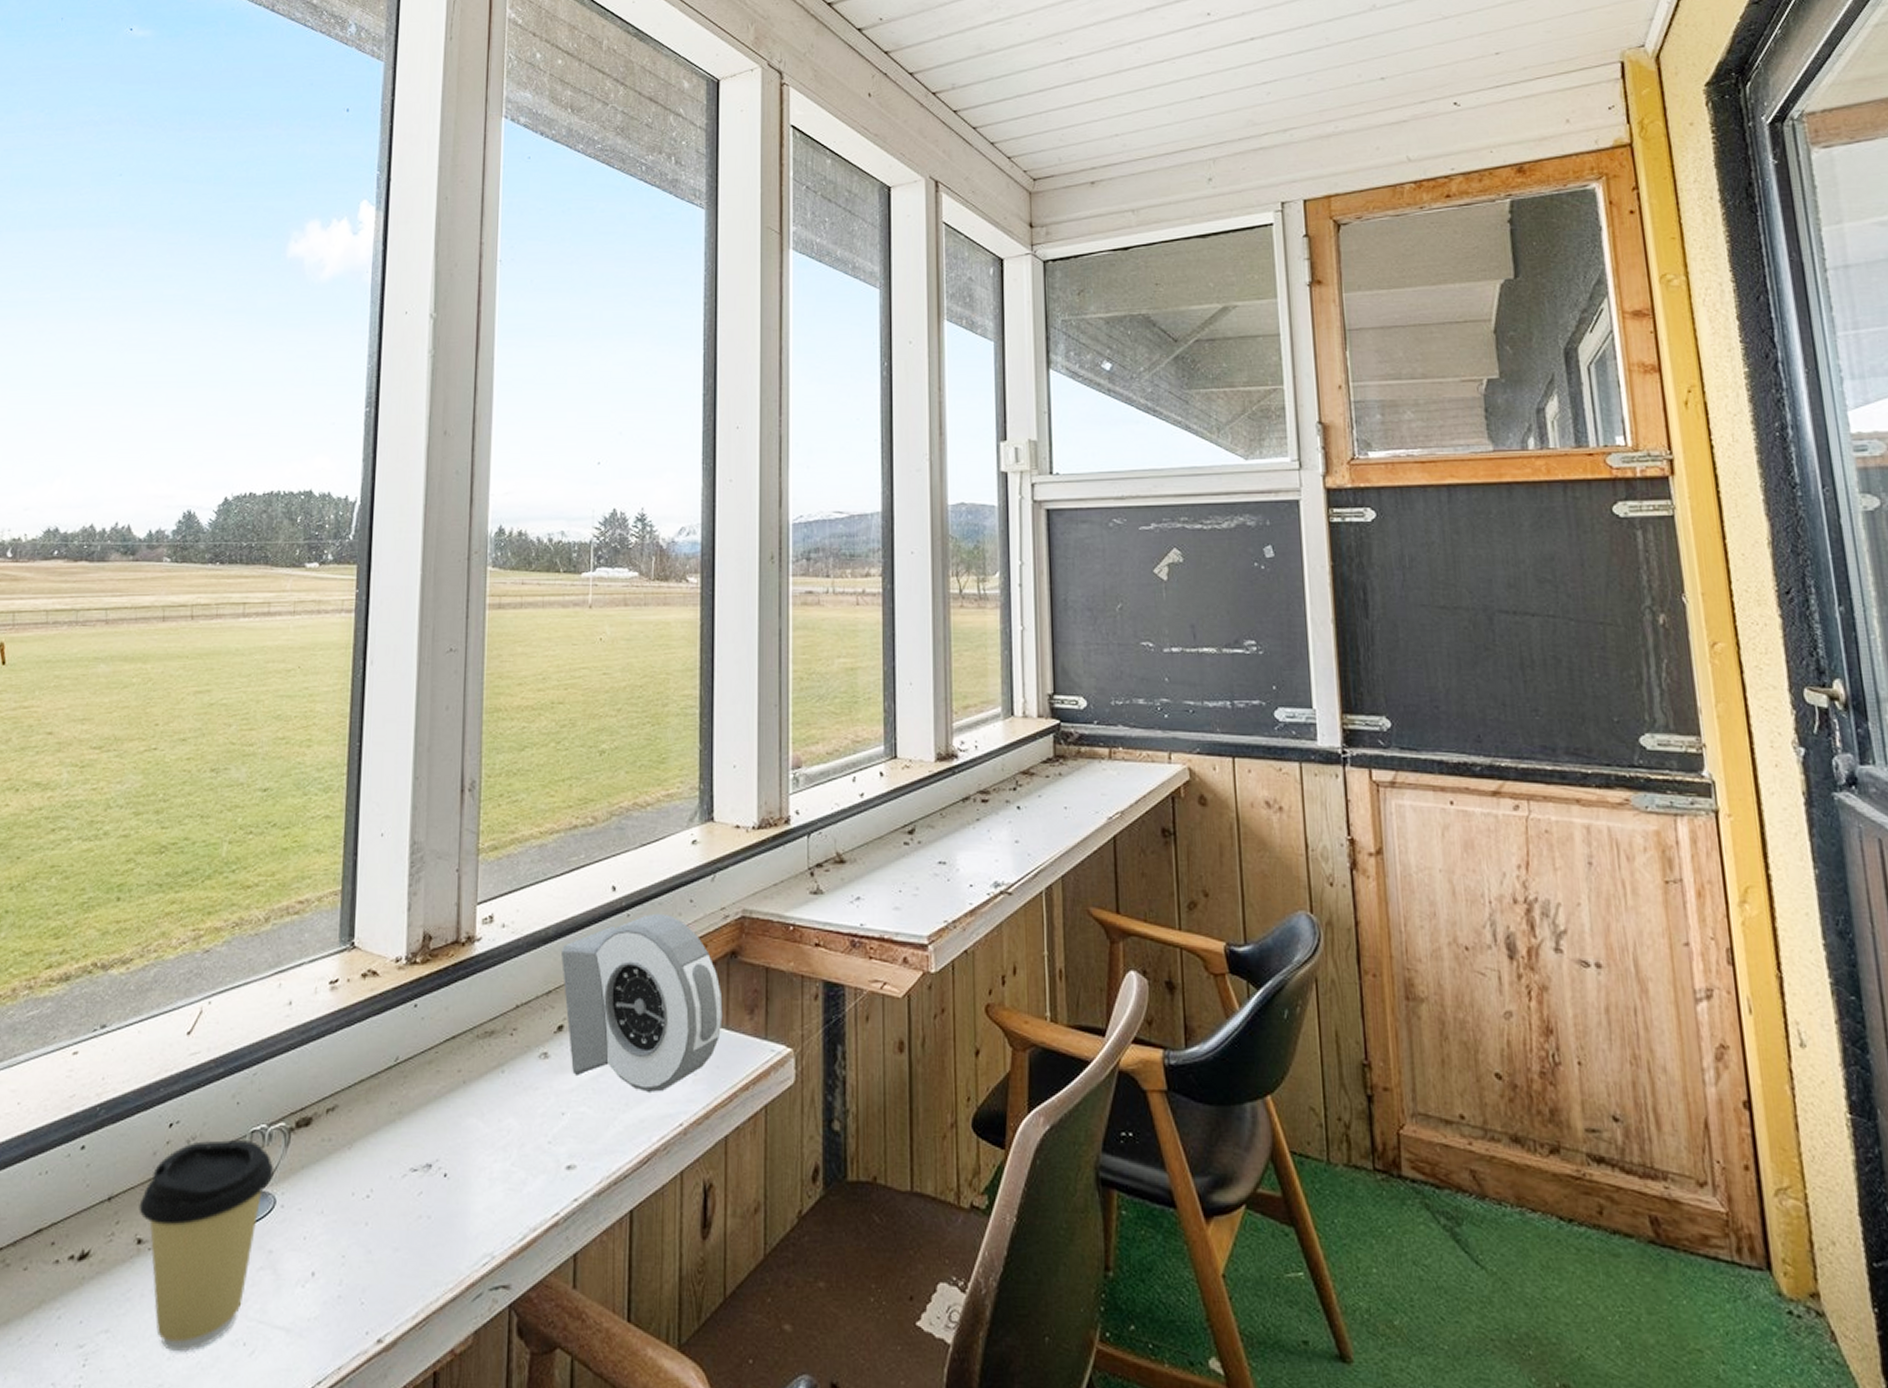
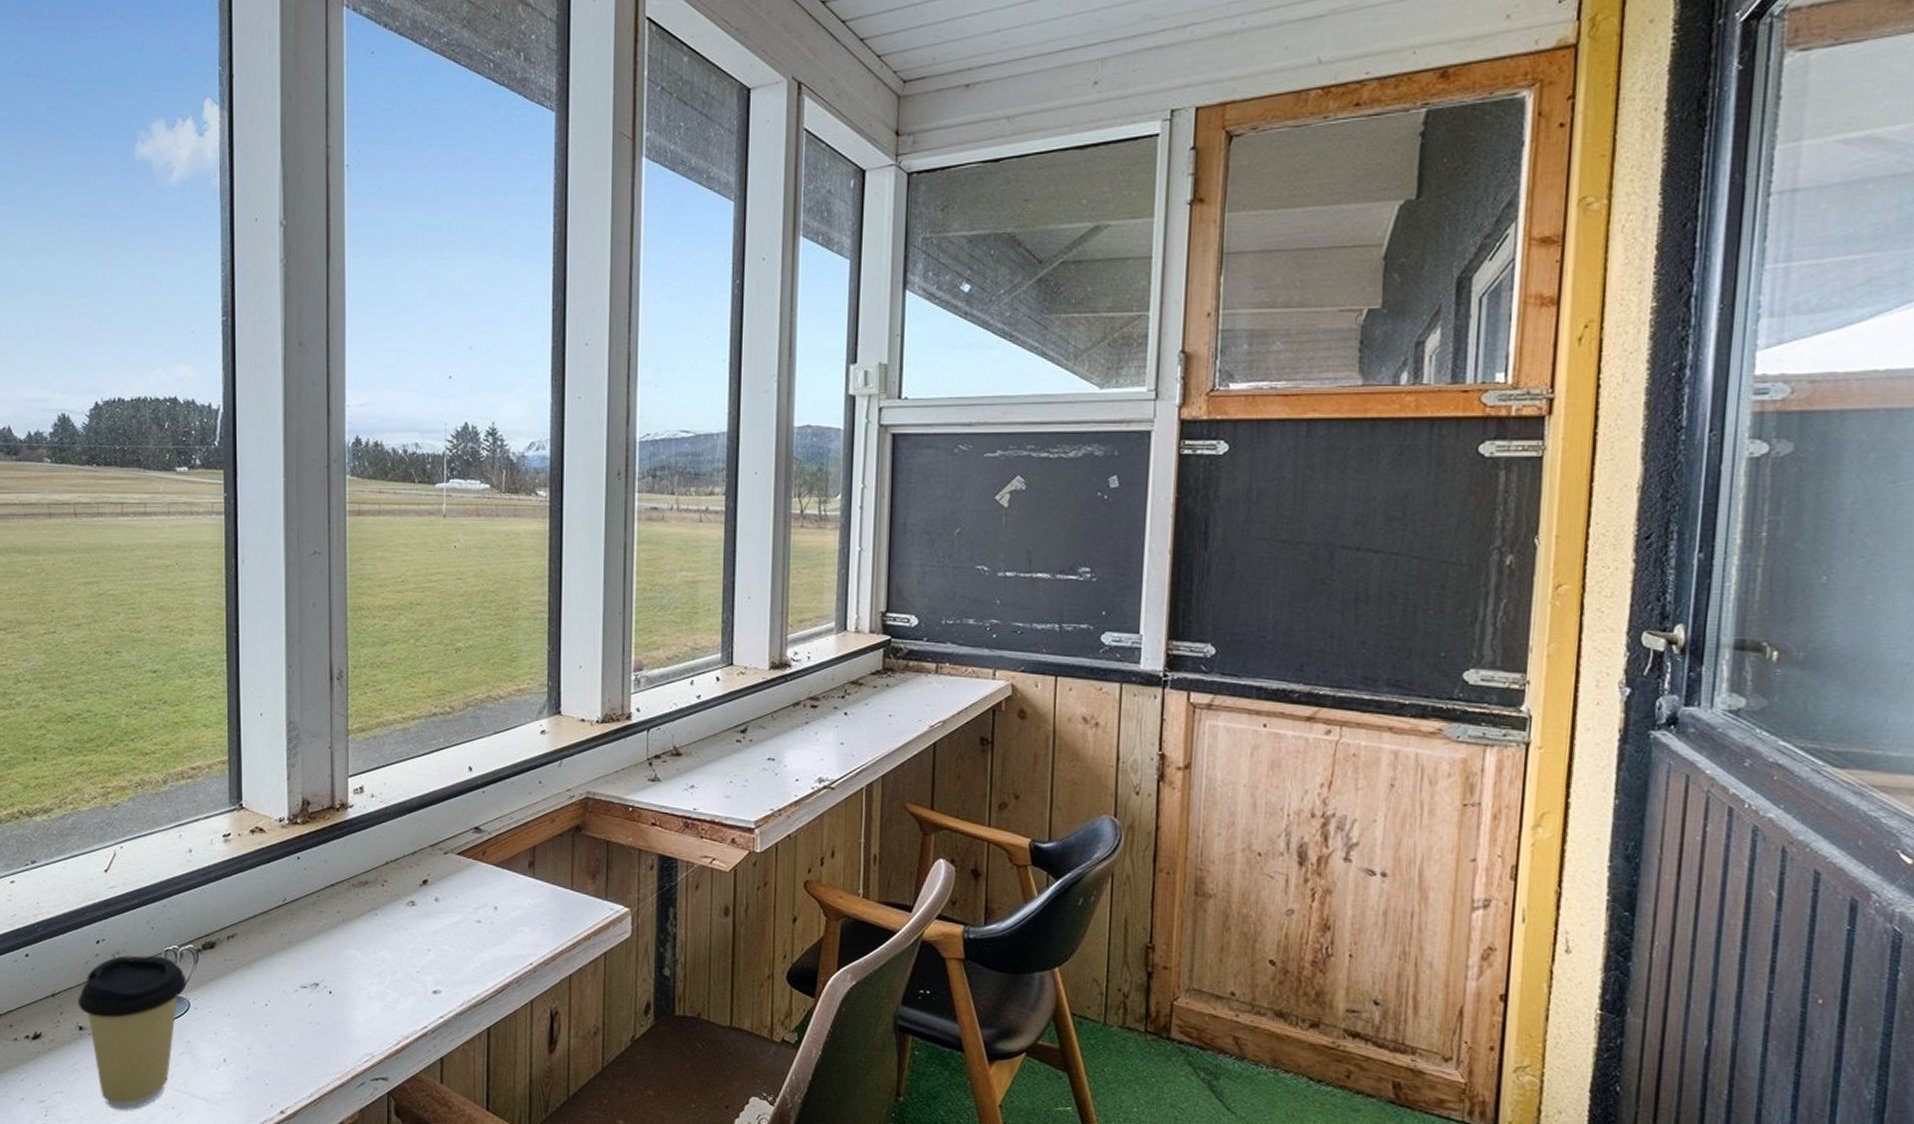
alarm clock: present [561,913,723,1092] -> none [425,791,568,938]

